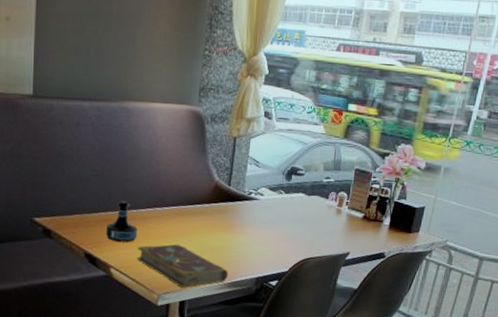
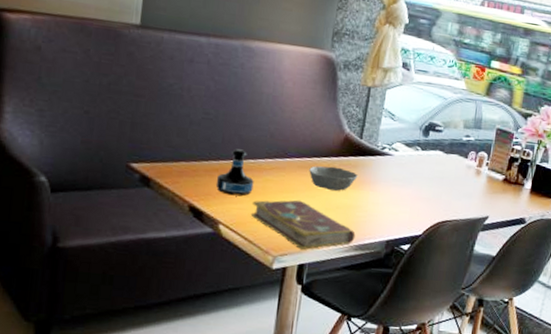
bowl: none [185,212,229,235] -> present [309,166,358,192]

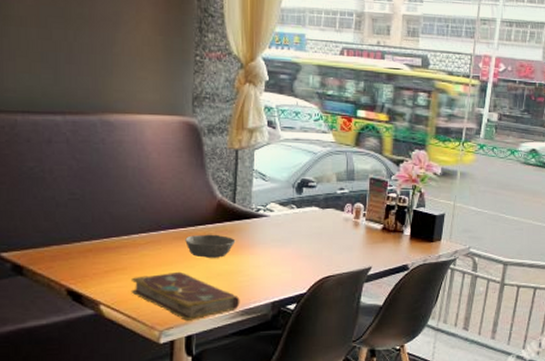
tequila bottle: present [215,149,254,196] -> none [91,227,130,275]

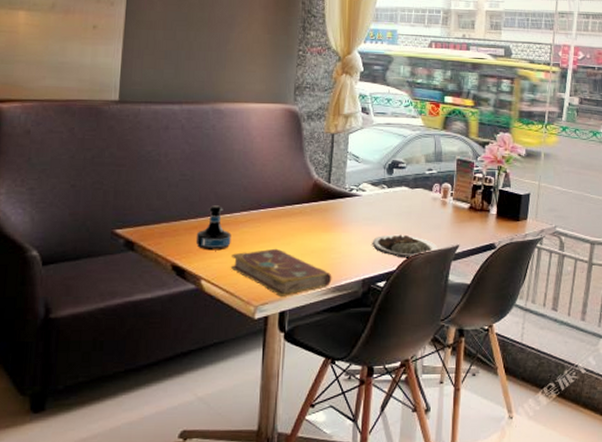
tequila bottle: none [91,227,130,275] -> present [195,205,231,251]
bowl: present [185,234,236,259] -> none [283,212,330,237]
plate: none [281,256,349,281] -> present [372,234,437,258]

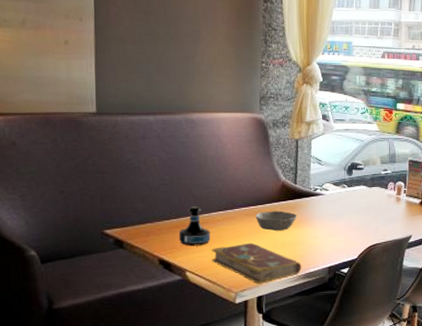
bowl: none [283,212,330,237] -> present [255,210,297,232]
plate: present [372,234,437,258] -> none [336,227,393,248]

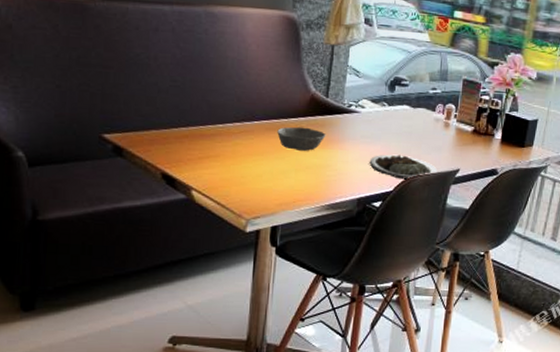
tequila bottle: present [178,206,211,246] -> none [186,114,224,161]
book: present [211,242,302,284] -> none [222,162,327,211]
plate: none [336,227,393,248] -> present [369,154,437,180]

